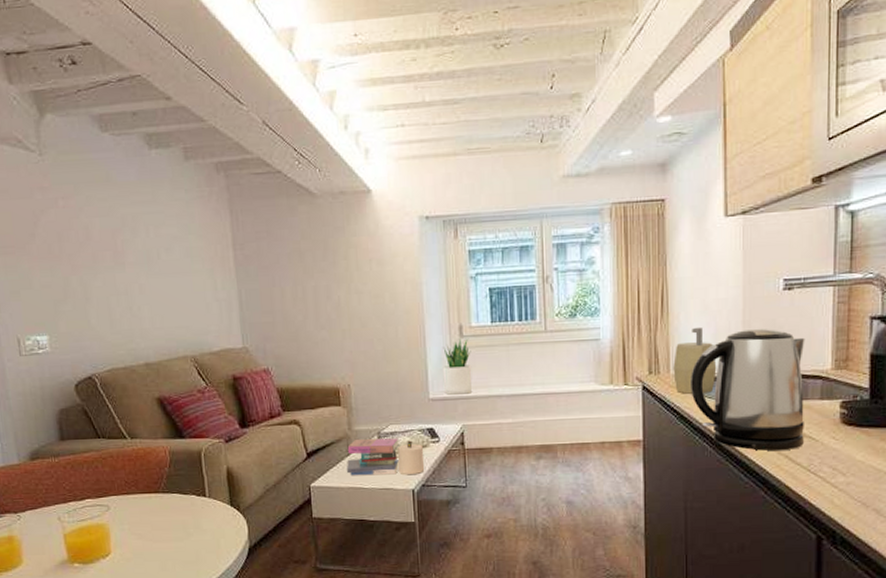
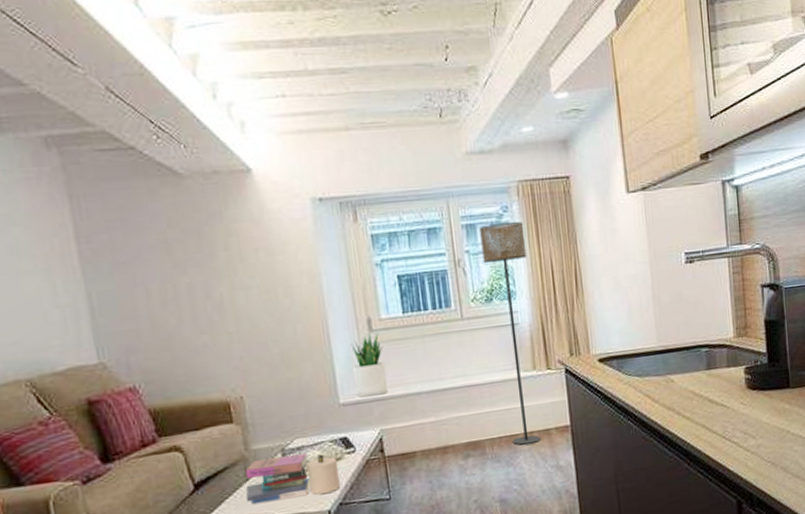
floor lamp: none [570,243,614,454] -> present [479,222,540,446]
soap dispenser: present [673,327,717,395] -> none [592,304,634,374]
kettle: present [691,329,805,451] -> none [610,302,717,424]

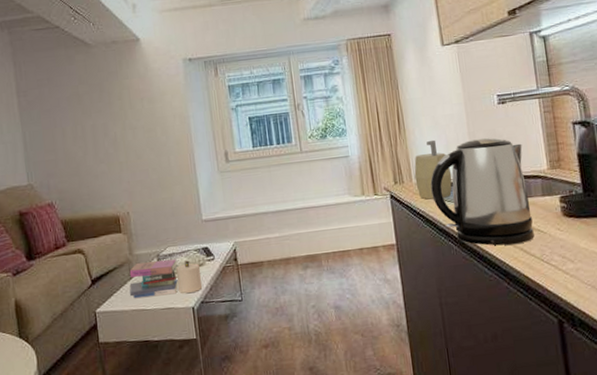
planter: present [351,332,388,398] -> none [211,163,240,215]
floor lamp: present [479,222,540,446] -> none [315,72,369,260]
soap dispenser: none [592,304,634,374] -> present [414,139,452,200]
kettle: none [610,302,717,424] -> present [430,138,534,246]

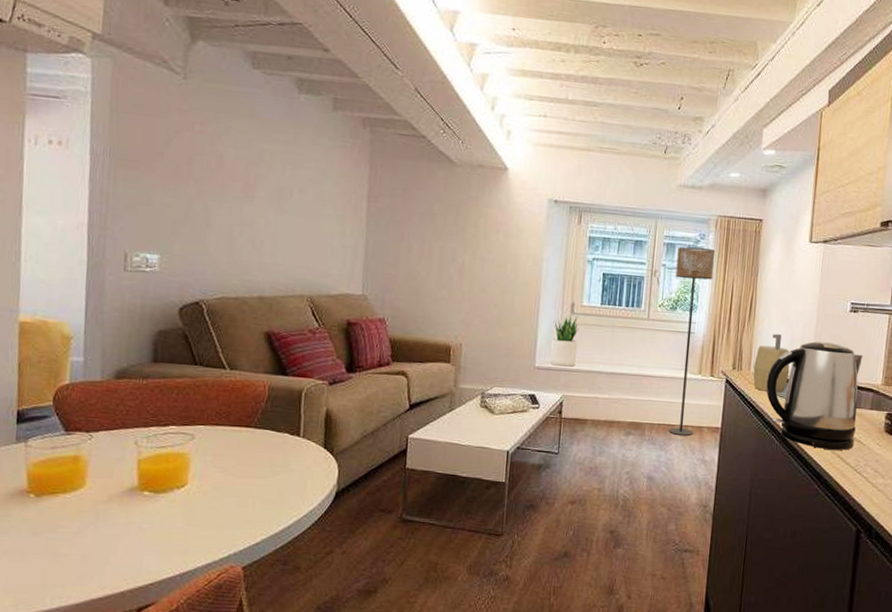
books: present [129,259,178,299] -> none [447,396,501,435]
candle: present [176,260,202,294] -> none [497,403,523,437]
planter: none [211,163,240,215] -> present [550,315,580,367]
floor lamp: none [315,72,369,260] -> present [668,246,716,437]

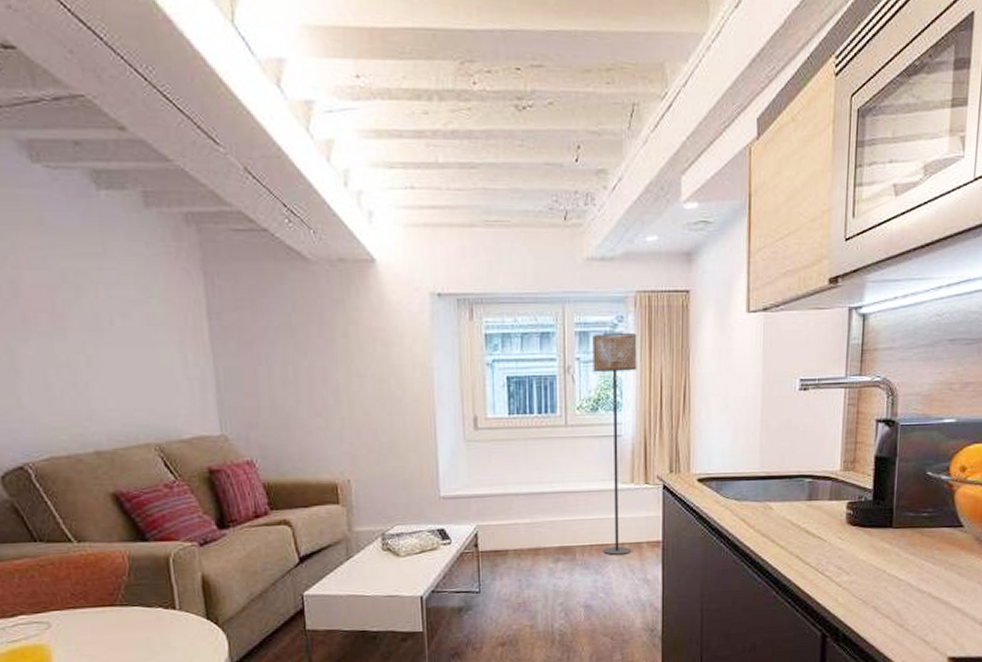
planter: present [550,315,580,367] -> none [455,431,488,493]
soap dispenser: present [753,333,790,393] -> none [693,425,735,494]
kettle: present [766,341,863,450] -> none [710,429,818,551]

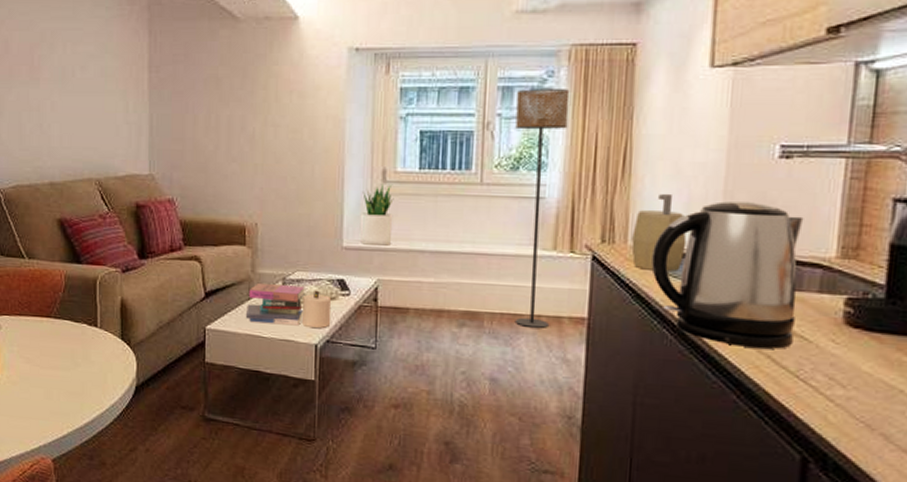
books: none [346,540,406,583] -> present [246,282,305,326]
candle: none [404,542,433,581] -> present [302,290,331,329]
planter: none [455,431,488,493] -> present [359,184,394,246]
soap dispenser: none [693,425,735,494] -> present [631,193,687,273]
kettle: none [710,429,818,551] -> present [651,201,804,349]

